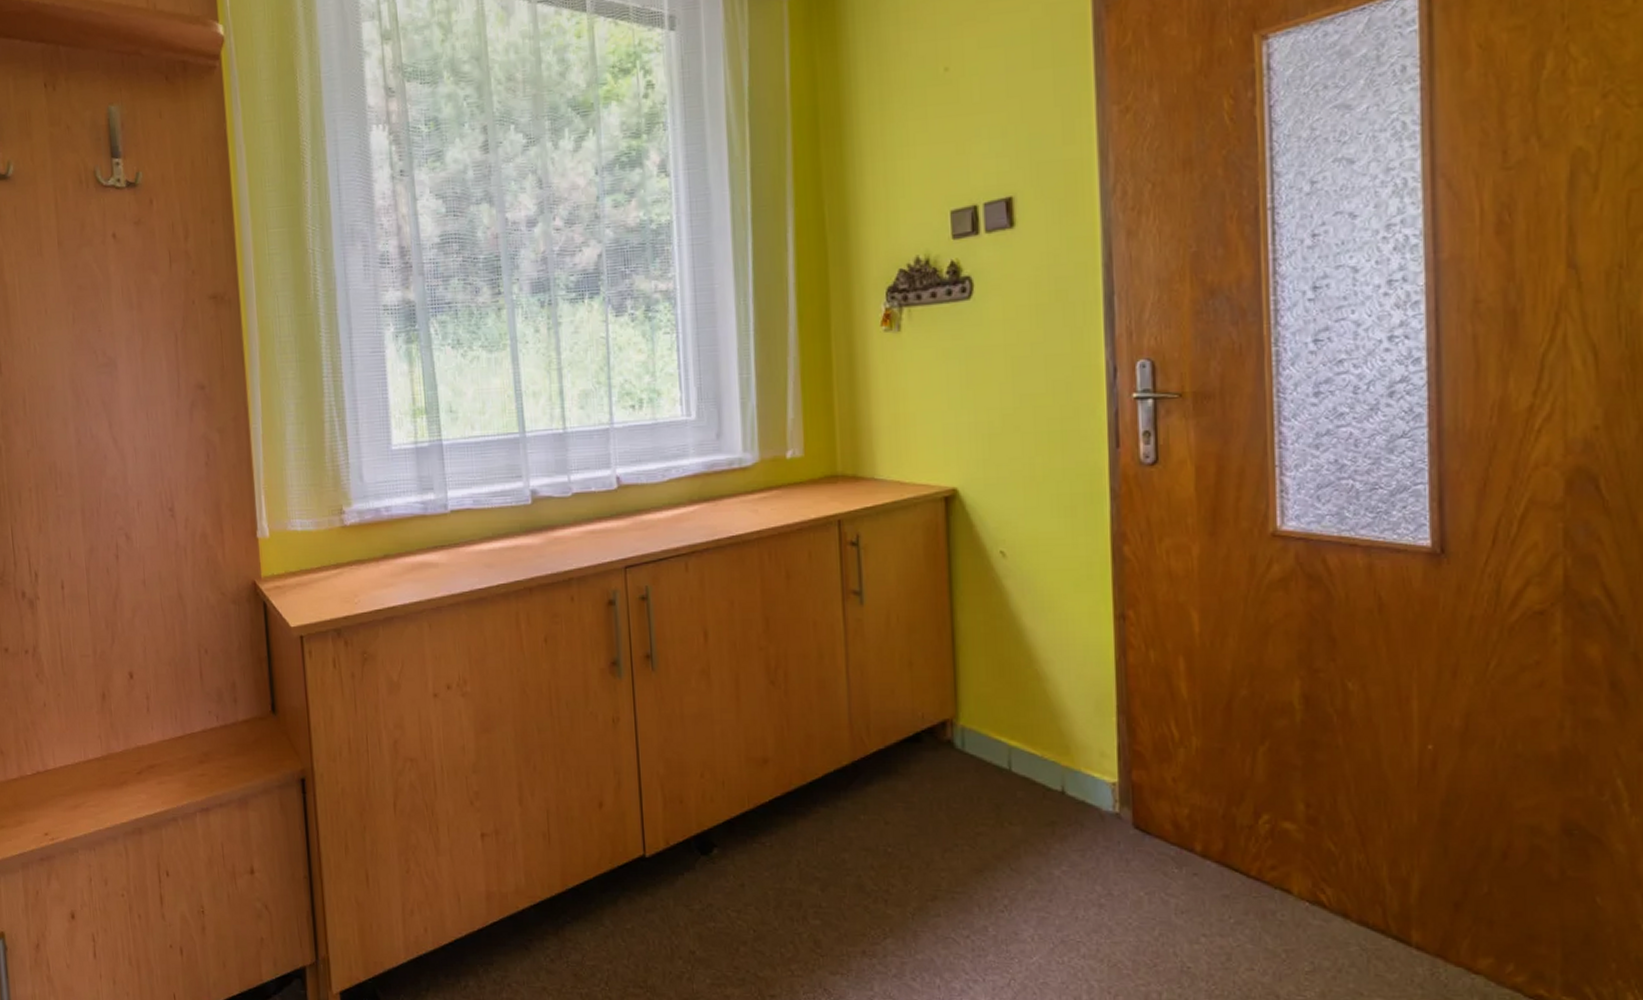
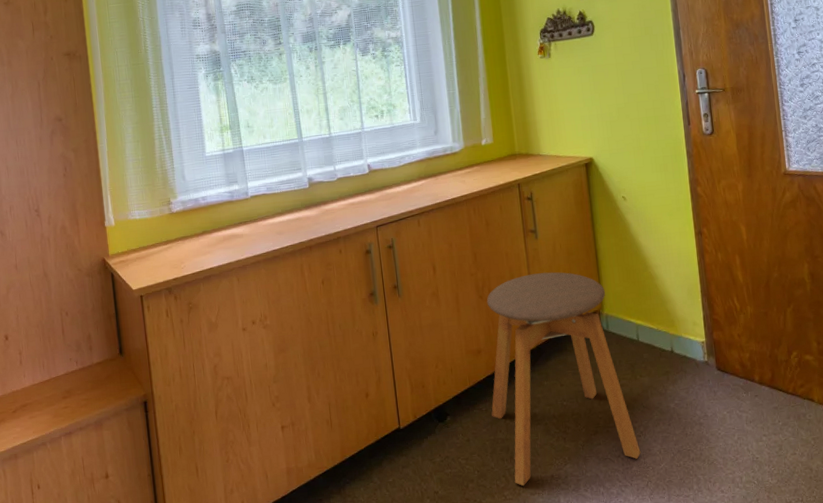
stool: none [778,655,1002,961] -> present [486,272,641,487]

